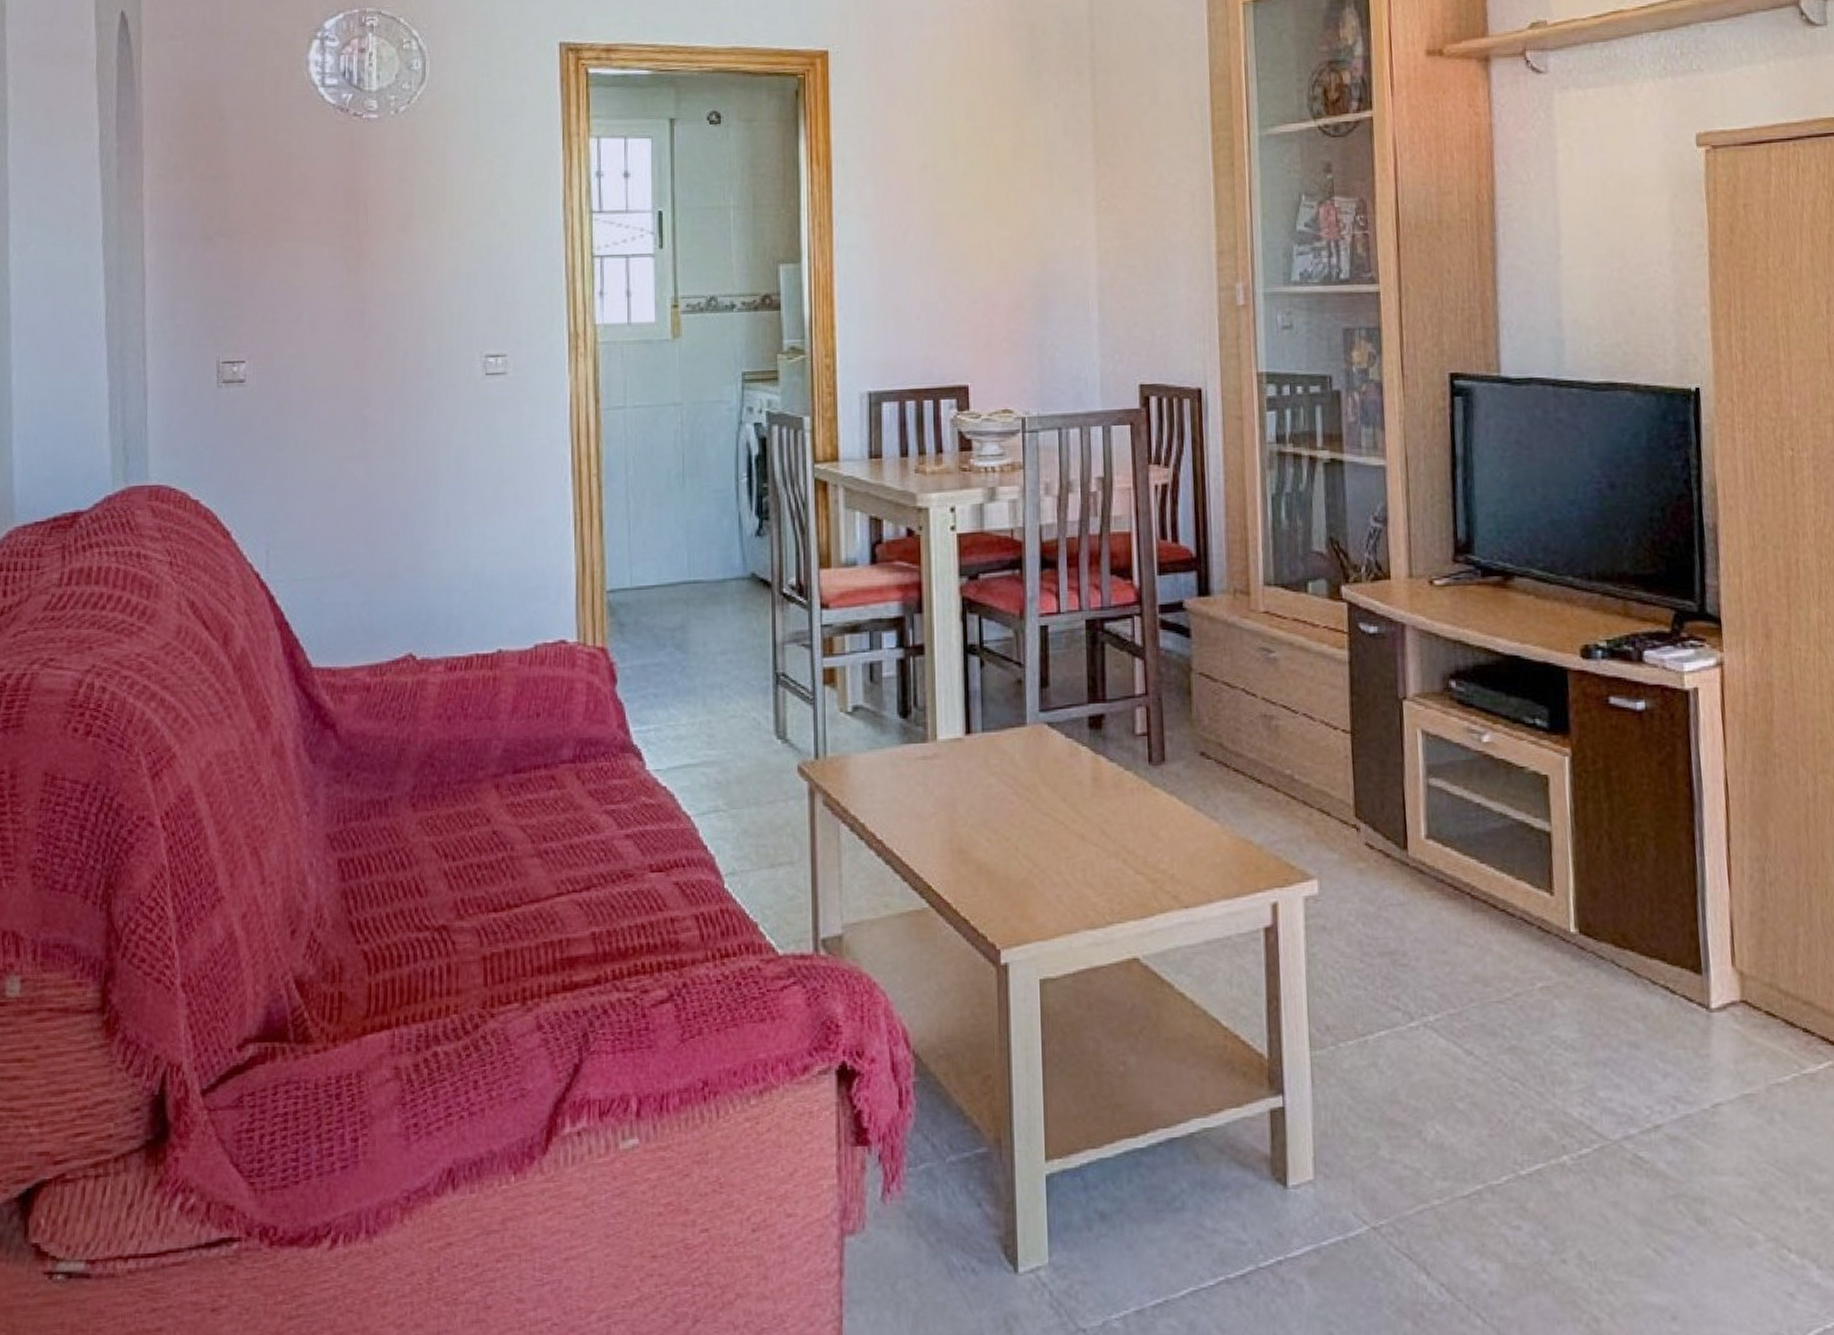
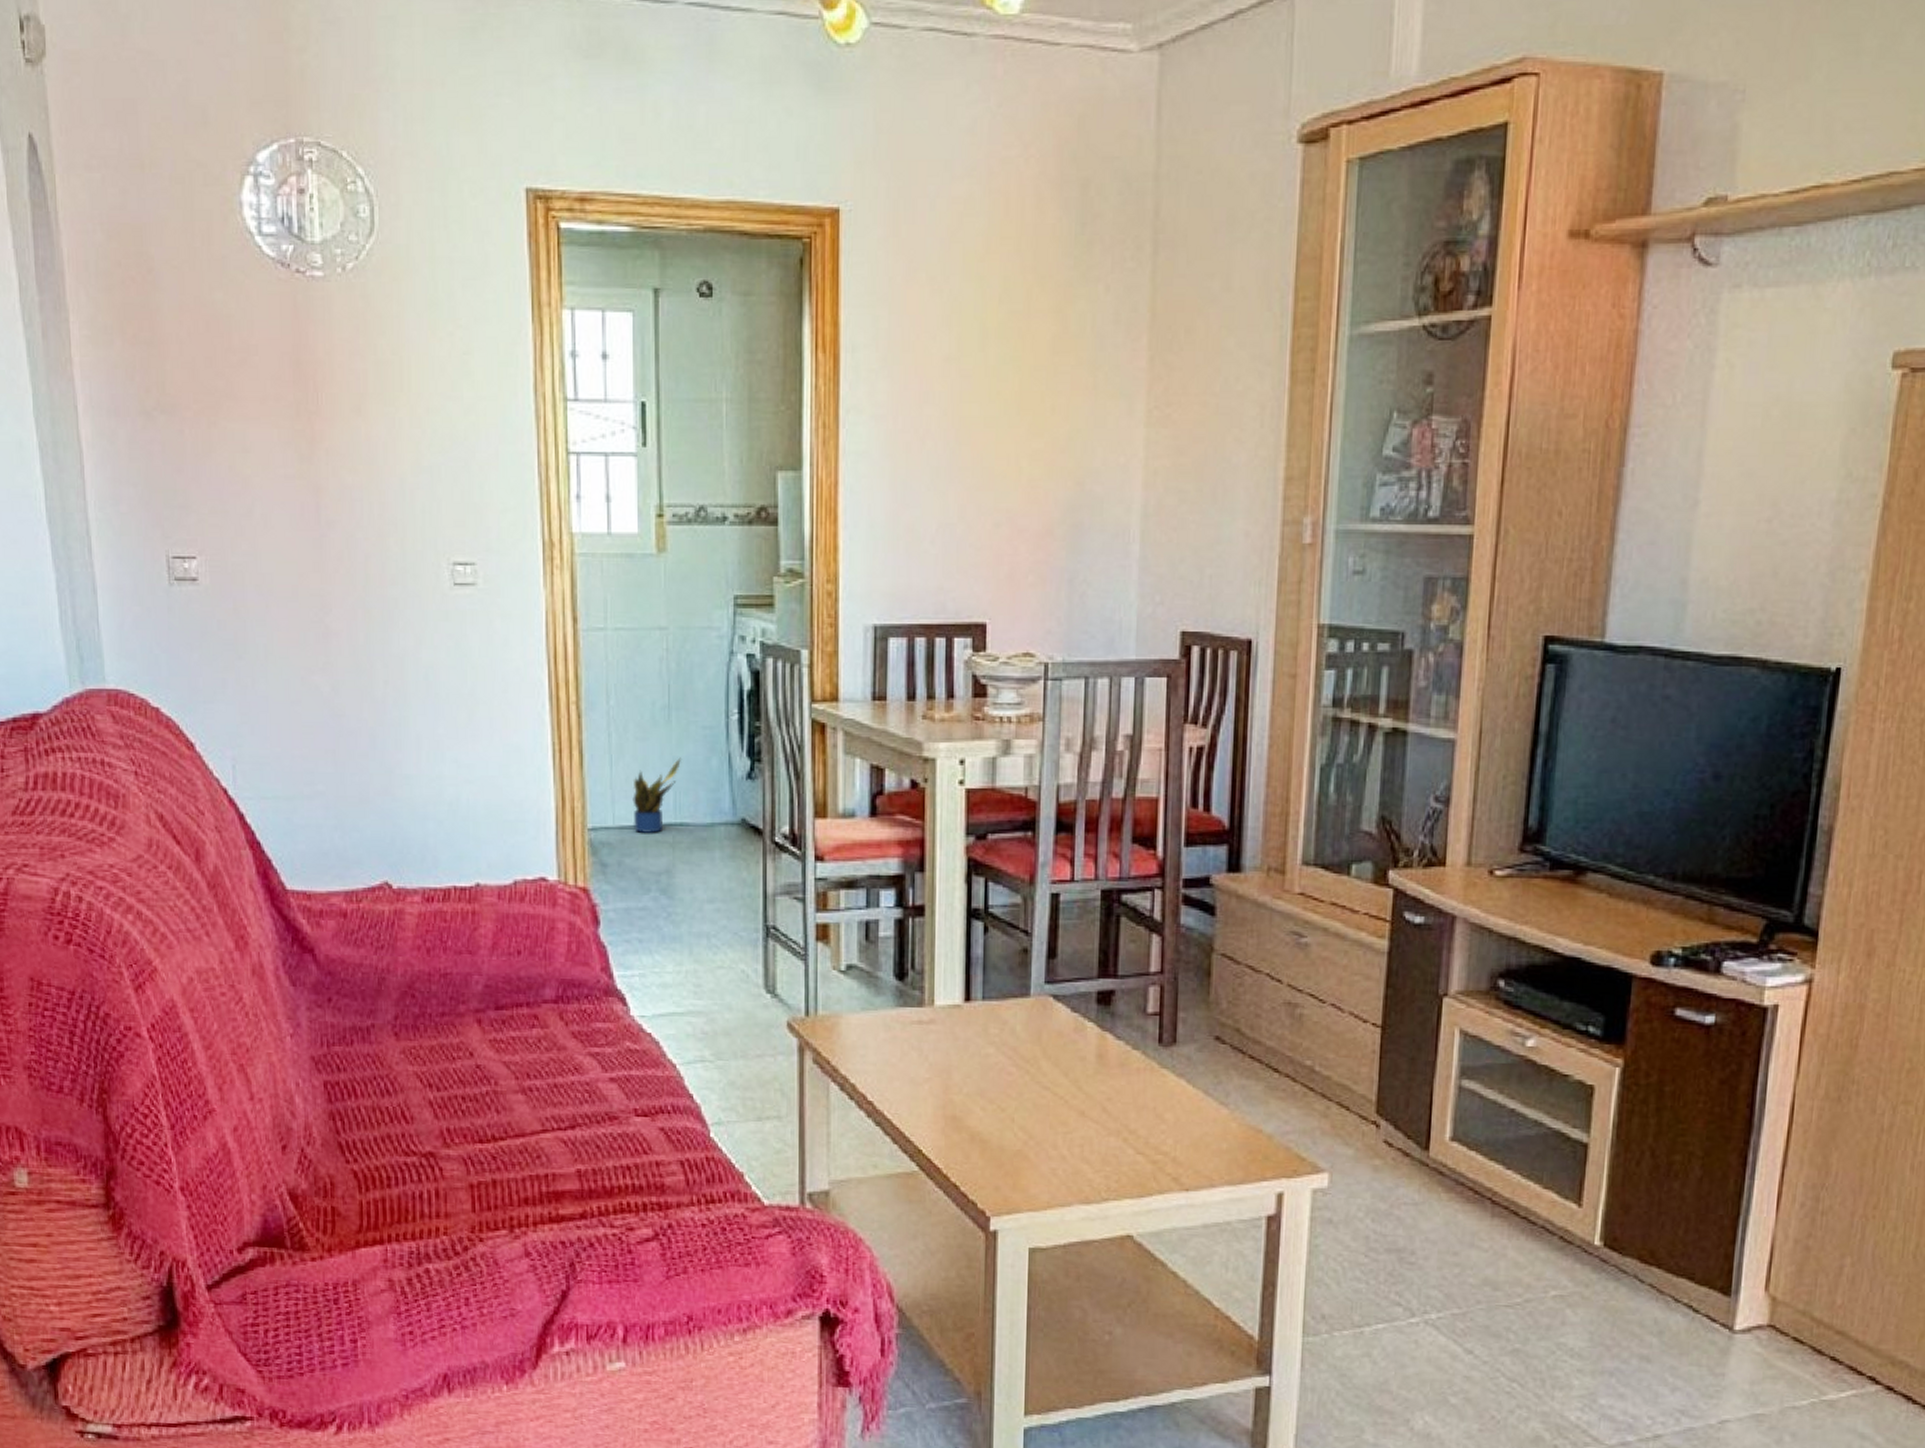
potted plant: none [649,519,695,593] -> present [632,757,681,834]

